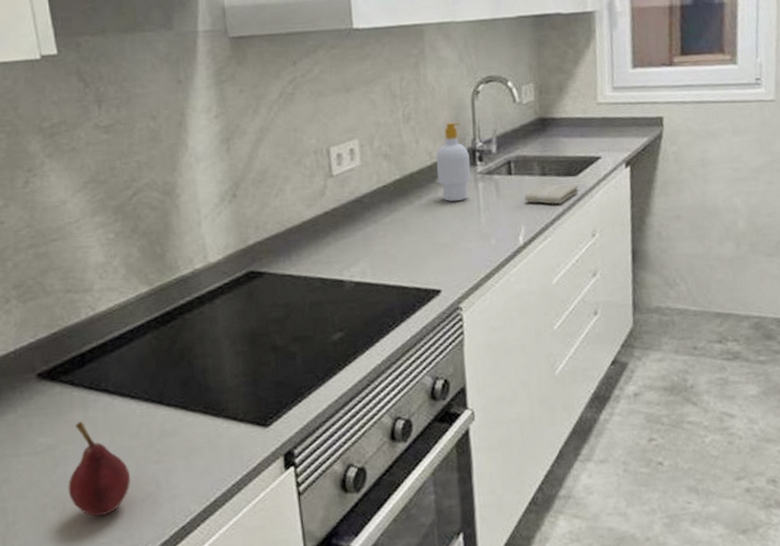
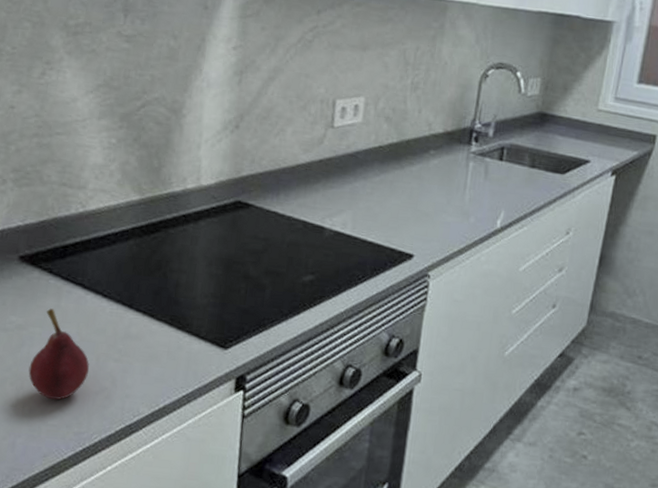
soap bottle: present [435,122,471,201] -> none [431,99,467,175]
washcloth: present [524,183,579,204] -> none [509,175,564,197]

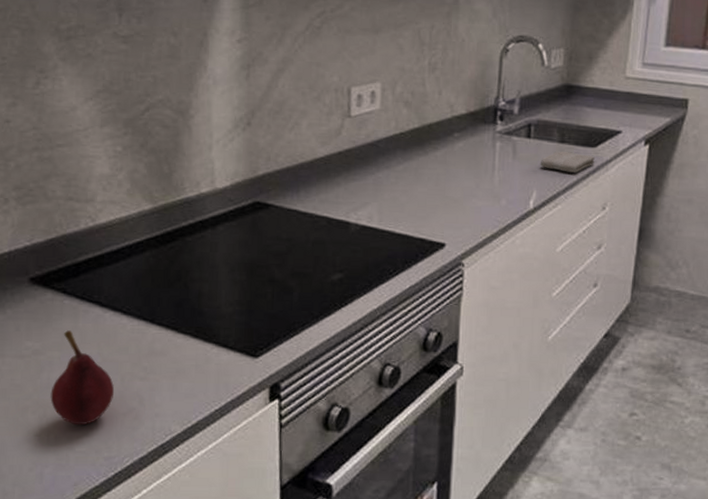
washcloth: none [509,175,564,197] -> present [540,151,596,173]

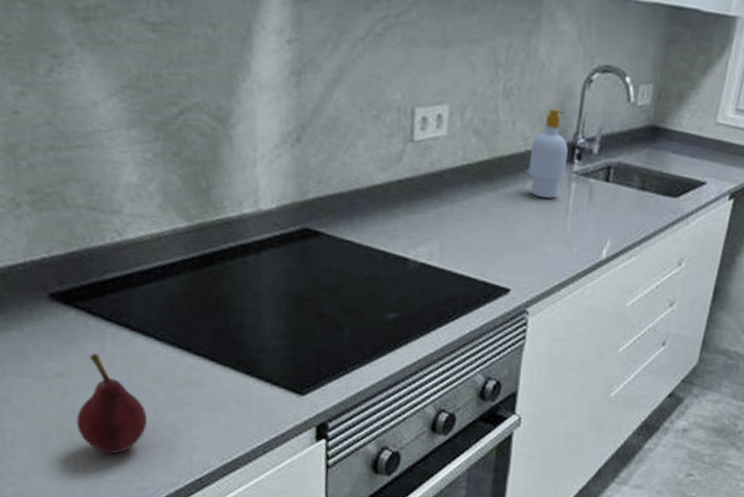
soap bottle: none [456,77,491,157] -> present [528,108,568,199]
washcloth: present [540,151,596,173] -> none [616,198,677,224]

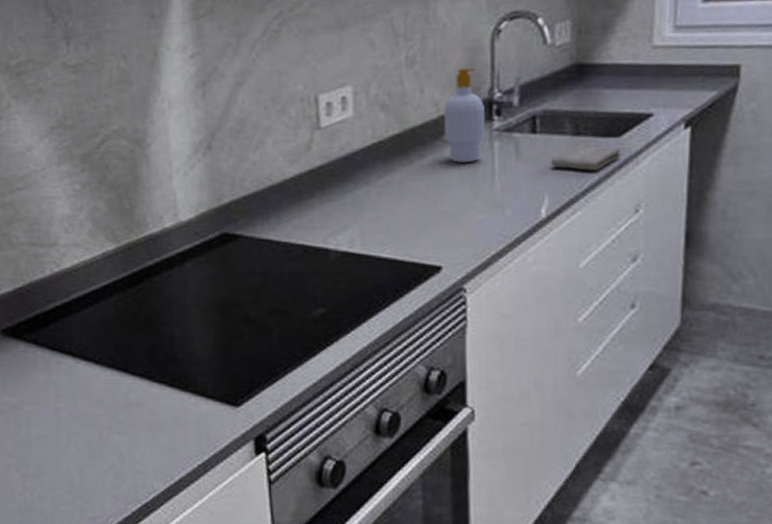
fruit: present [76,353,148,454] -> none [31,383,94,484]
washcloth: none [616,198,677,224] -> present [550,144,622,171]

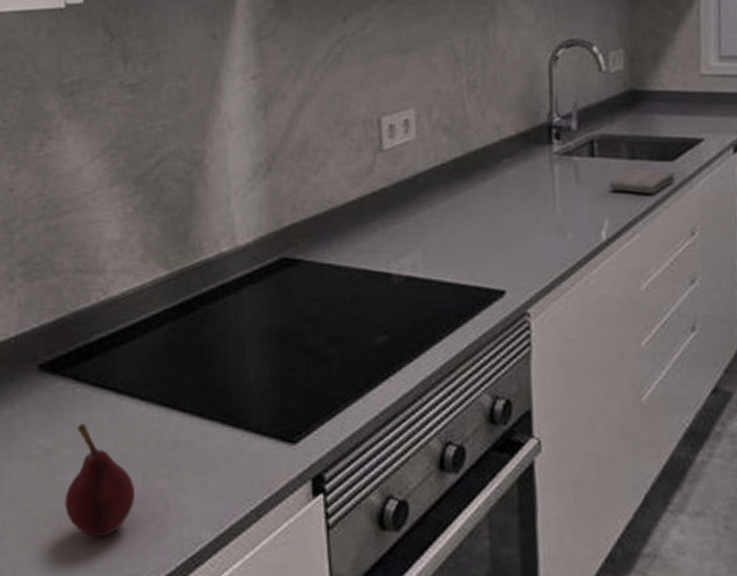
fruit: none [31,383,94,484] -> present [64,423,136,538]
soap bottle: present [443,67,486,163] -> none [504,92,546,185]

